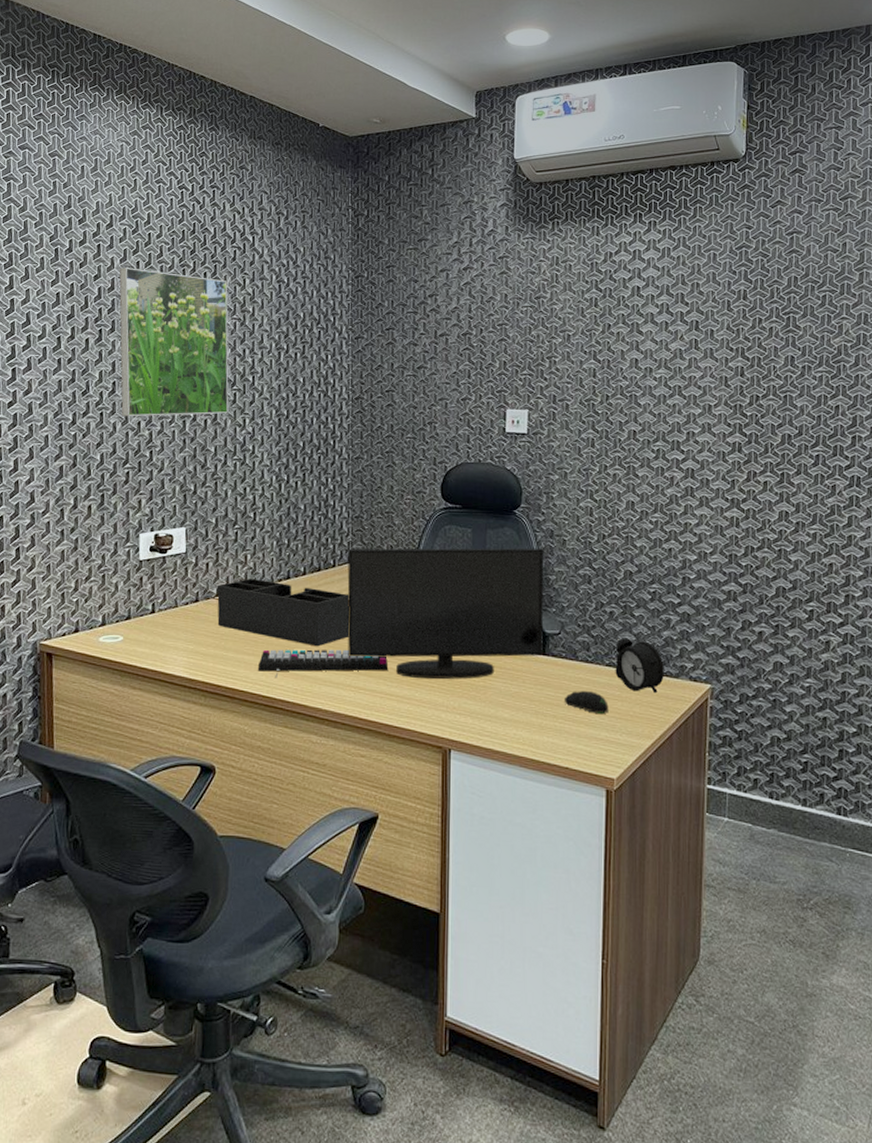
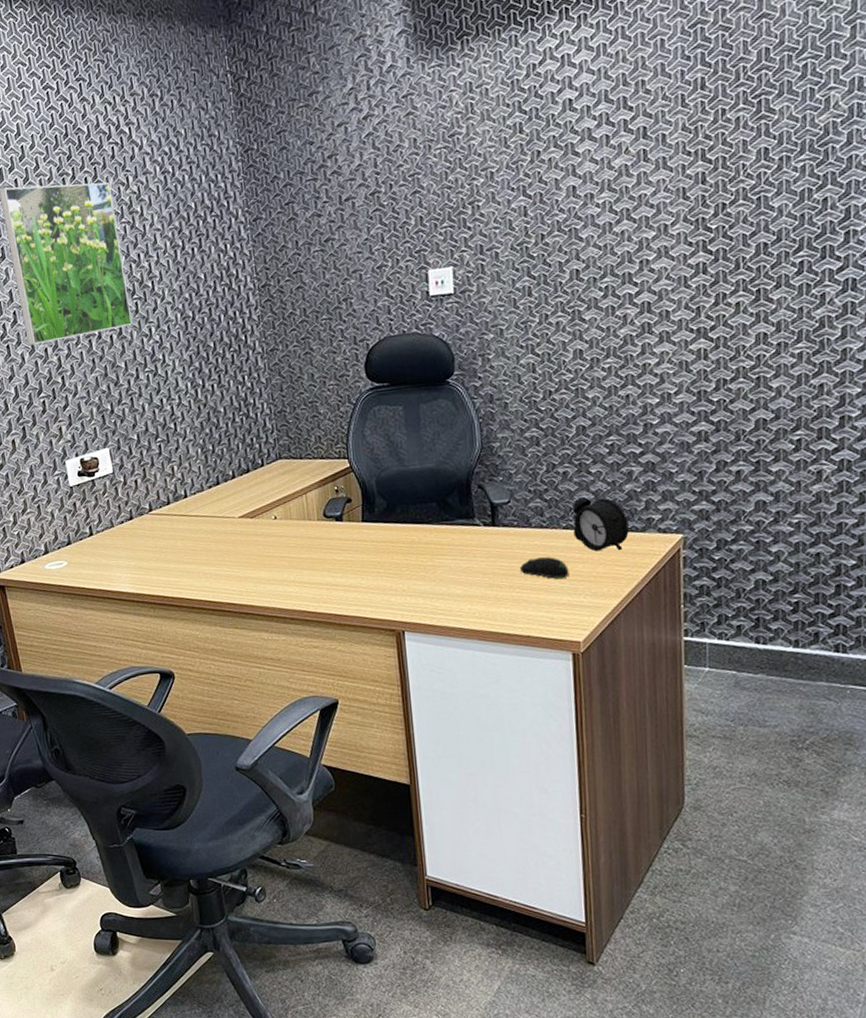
desk organizer: present [217,577,350,647] -> none [149,488,288,548]
keyboard: present [258,649,389,677] -> none [201,546,332,582]
monitor: present [347,548,544,679] -> none [275,415,492,566]

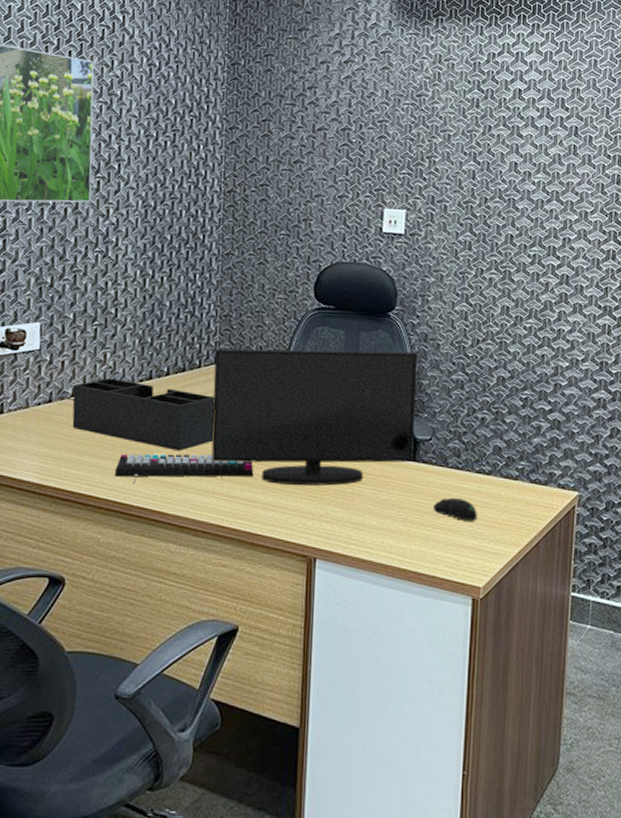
desk organizer: none [149,488,288,548] -> present [72,377,215,451]
keyboard: none [201,546,332,582] -> present [115,454,254,483]
monitor: none [275,415,492,566] -> present [211,348,418,486]
alarm clock: present [571,497,629,552] -> none [485,444,533,500]

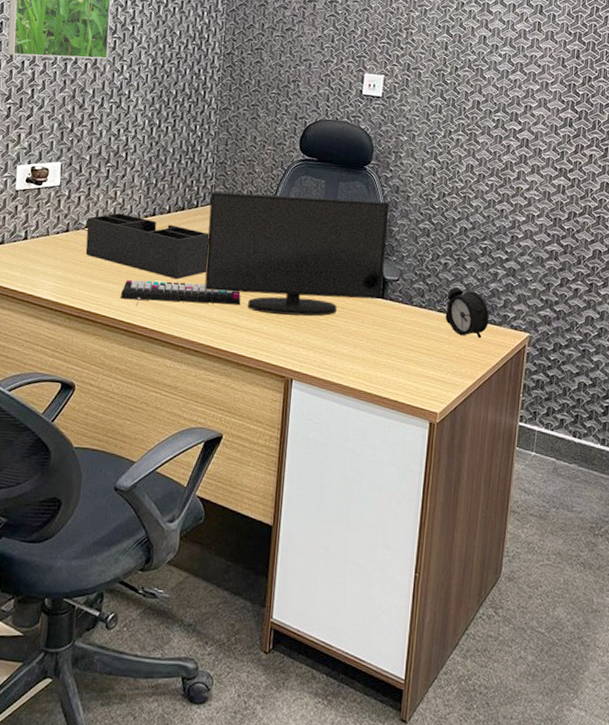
computer mouse: present [432,498,477,521] -> none [397,332,437,354]
alarm clock: none [485,444,533,500] -> present [445,287,489,338]

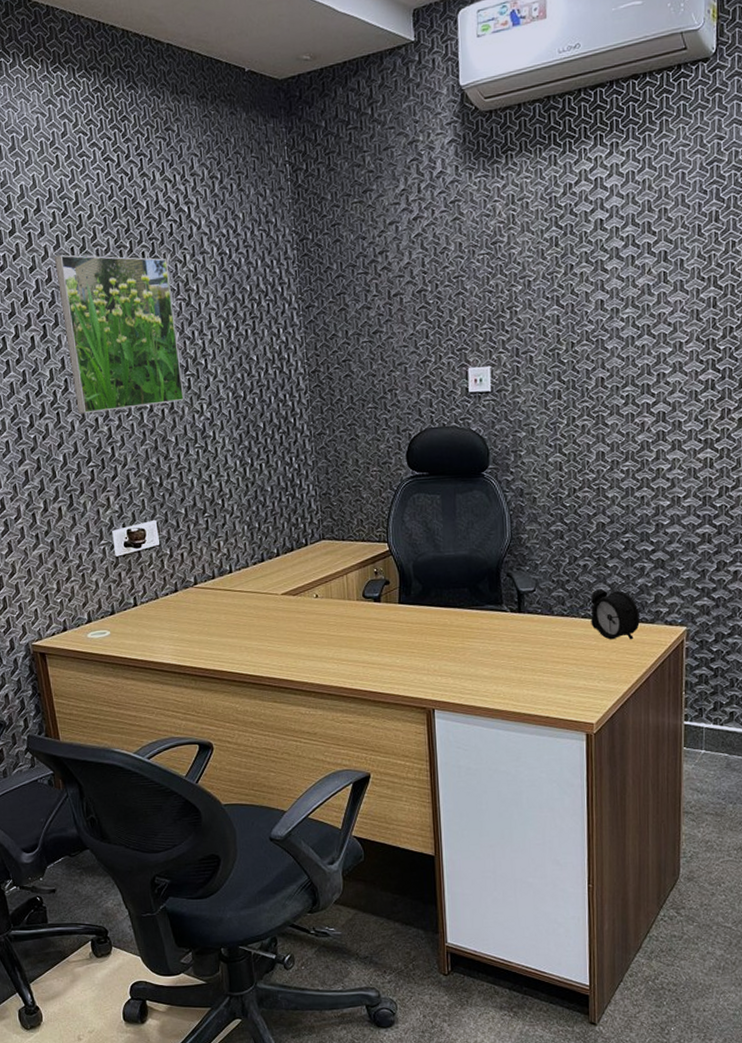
desk organizer: present [85,212,210,280] -> none [195,563,328,625]
keyboard: present [121,279,241,305] -> none [243,624,369,656]
monitor: present [204,191,390,316] -> none [319,508,518,646]

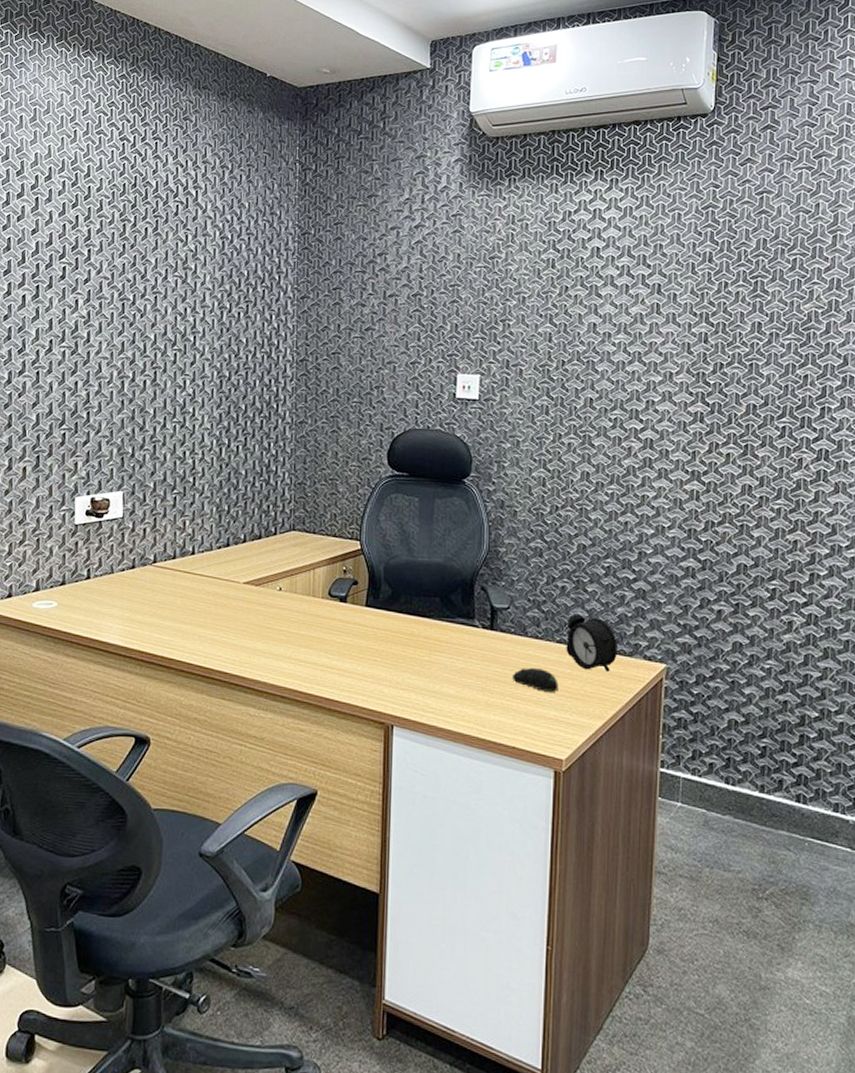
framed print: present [54,254,185,415] -> none [57,222,169,377]
computer mouse: none [541,643,586,664] -> present [511,668,558,692]

